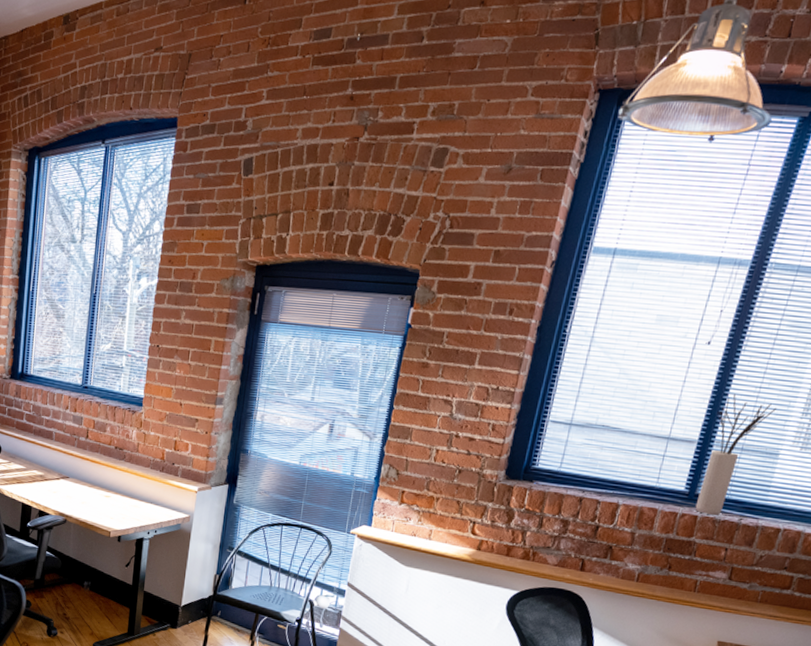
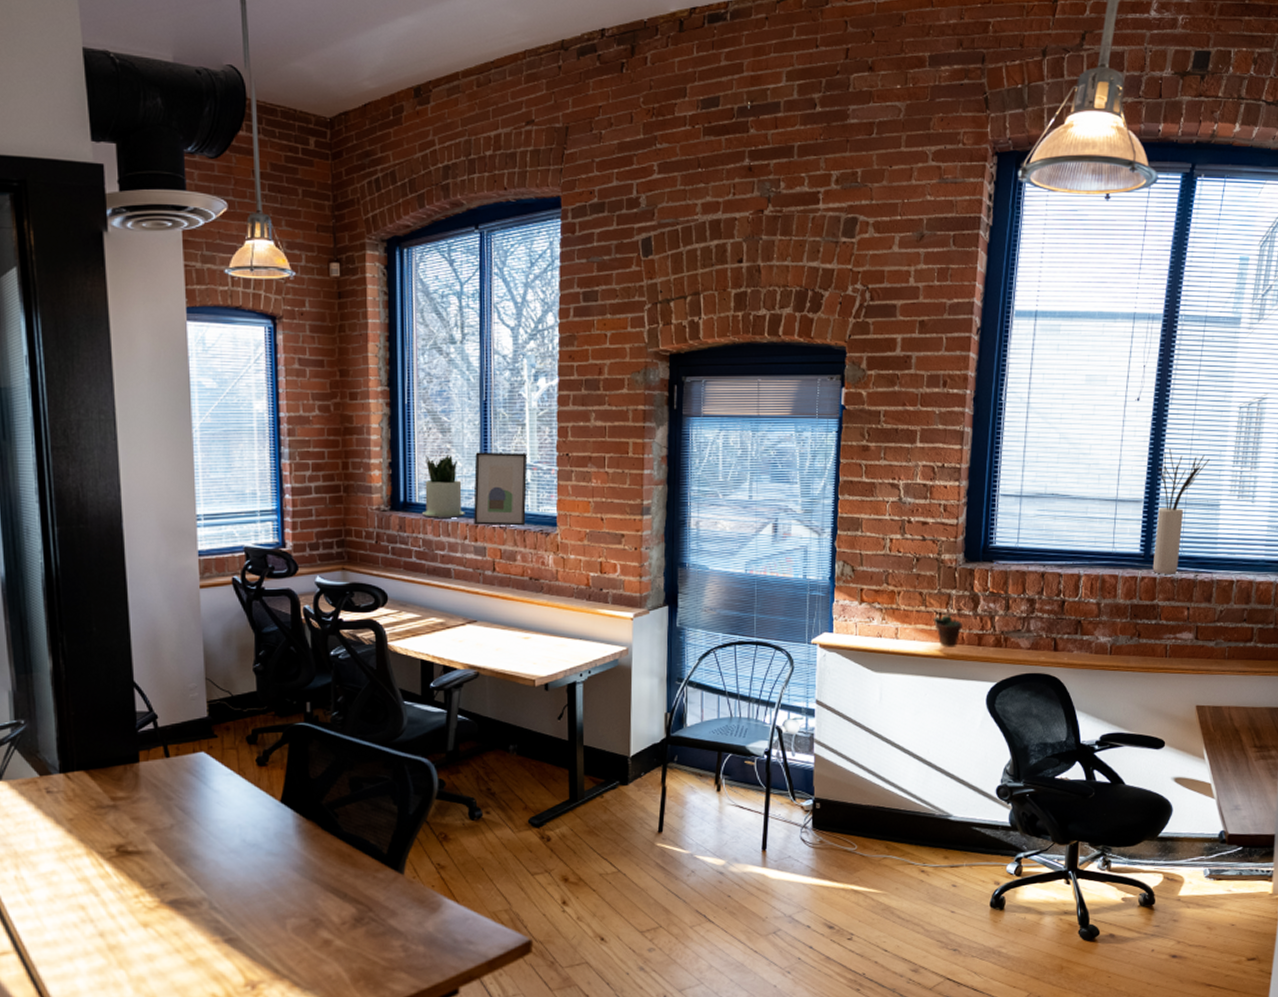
planter: none [34,336,69,391] -> present [421,455,465,519]
picture frame: none [75,337,125,403] -> present [473,452,528,526]
succulent plant: none [466,515,495,554] -> present [933,604,963,648]

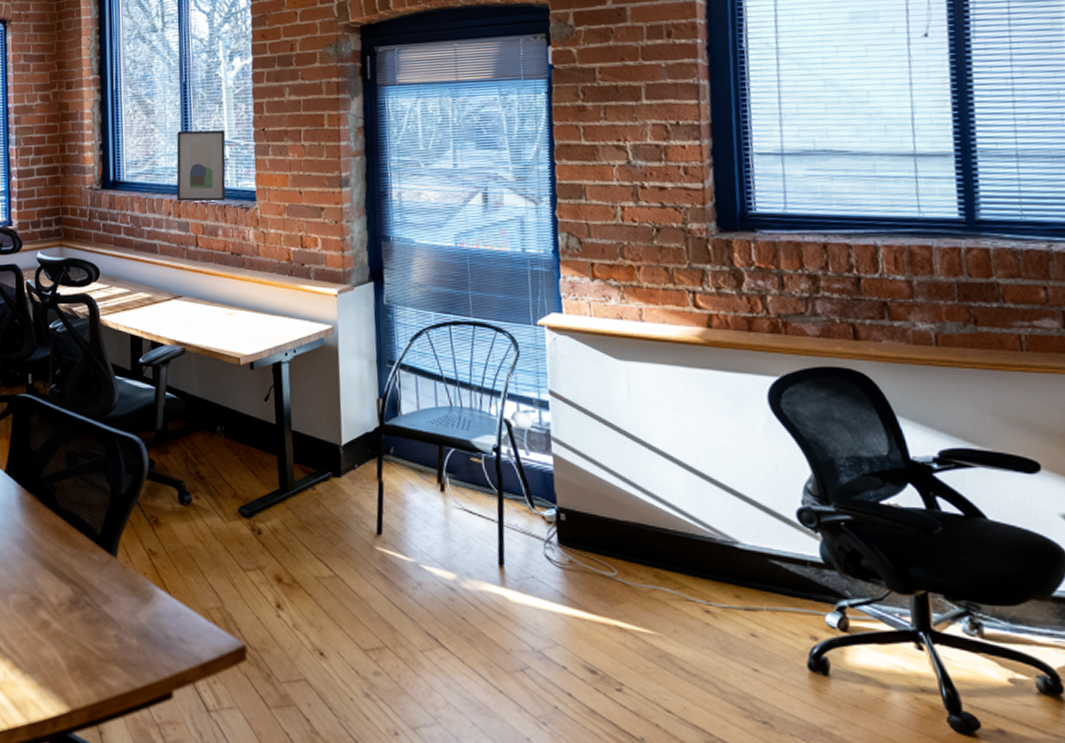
planter: present [421,455,465,519] -> none [129,135,169,196]
succulent plant: present [933,604,963,648] -> none [685,281,726,333]
vase: present [1152,448,1209,574] -> none [967,90,1044,245]

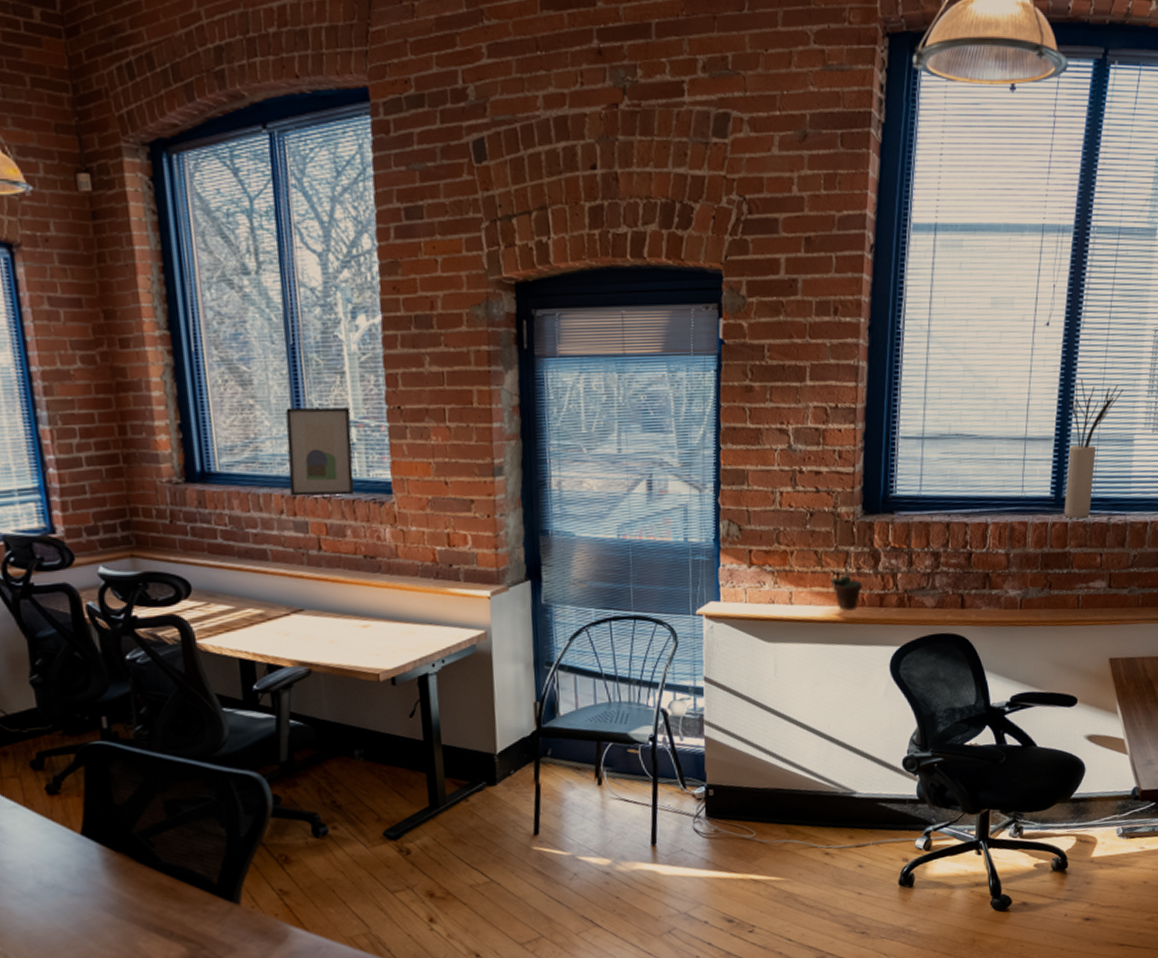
succulent plant: none [685,281,726,333] -> present [830,563,863,611]
vase: none [967,90,1044,245] -> present [1064,379,1123,519]

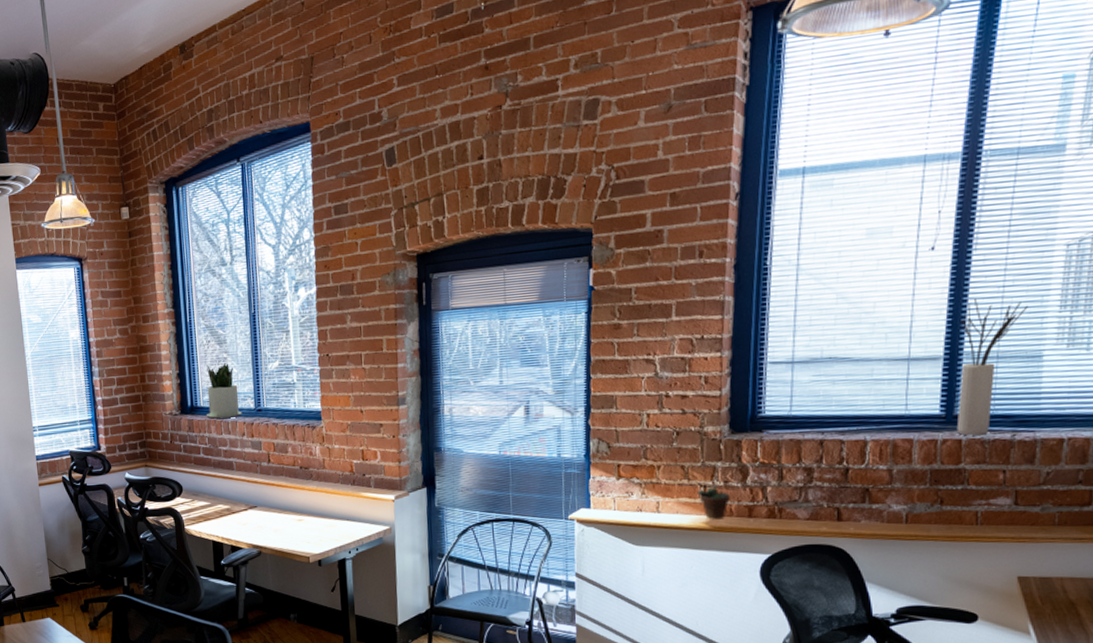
planter: none [223,412,279,491] -> present [206,363,242,420]
picture frame: present [285,406,355,497] -> none [248,356,295,423]

